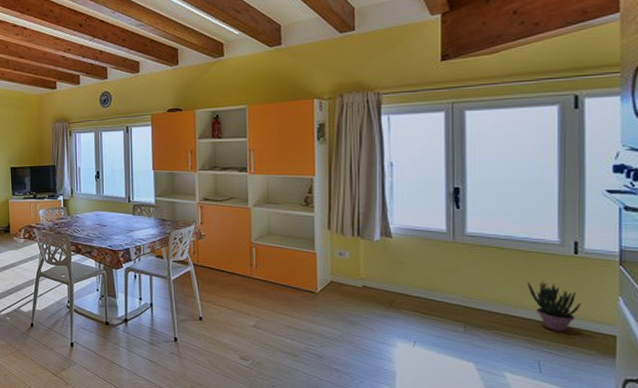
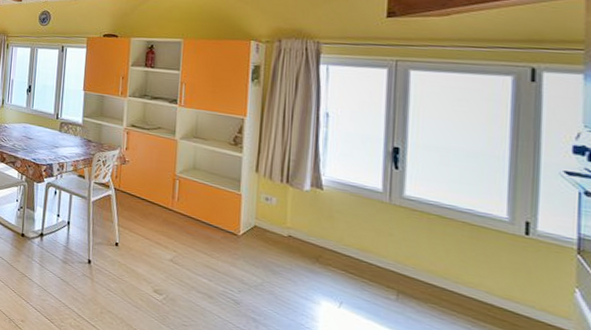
potted plant: present [527,281,581,332] -> none [469,256,531,318]

